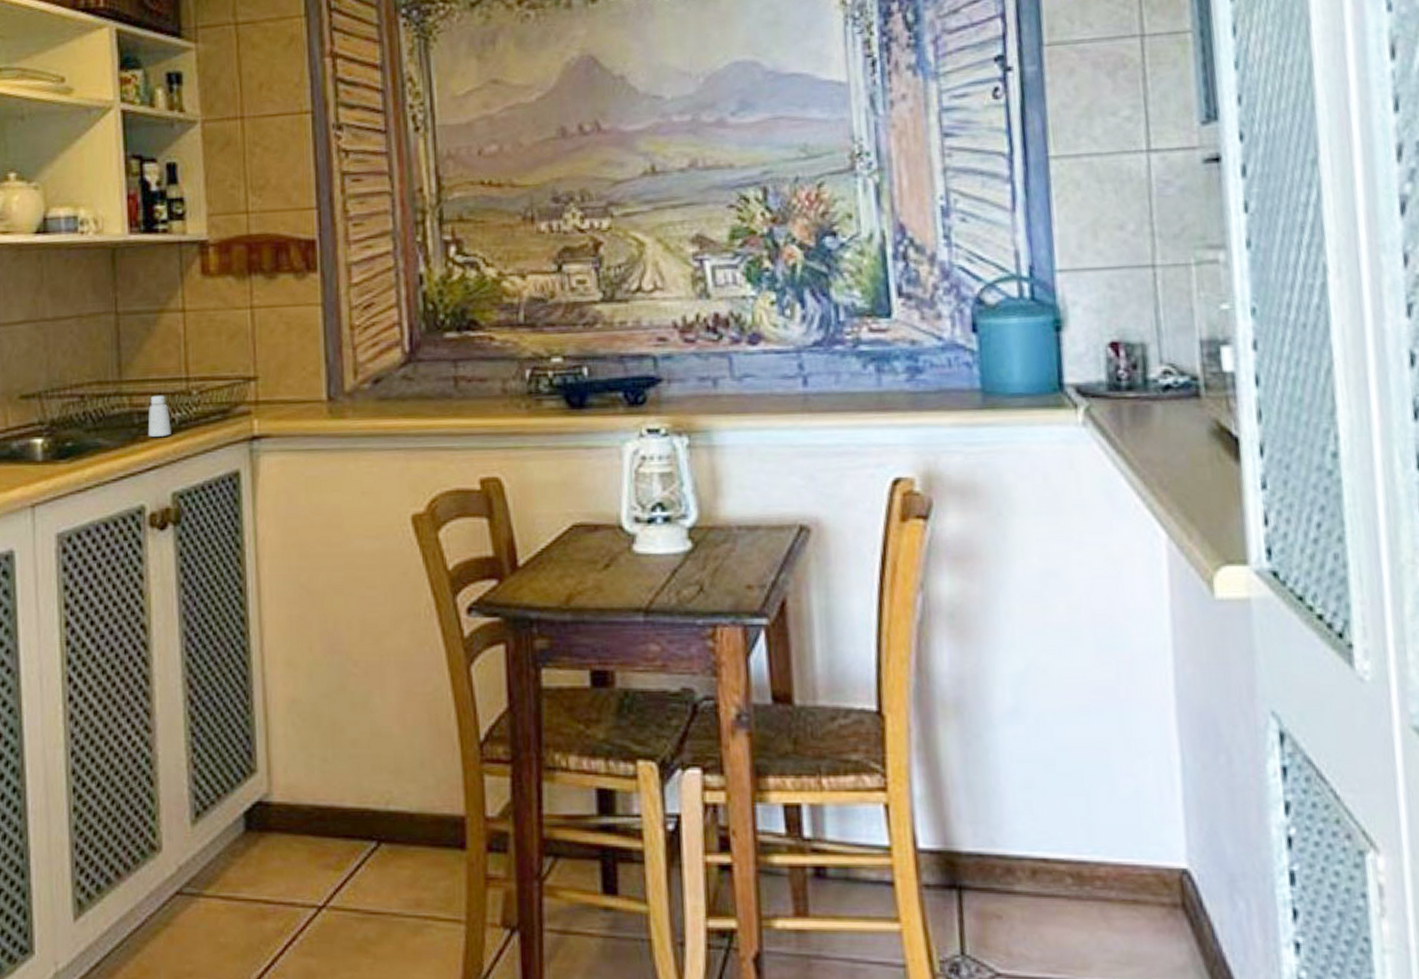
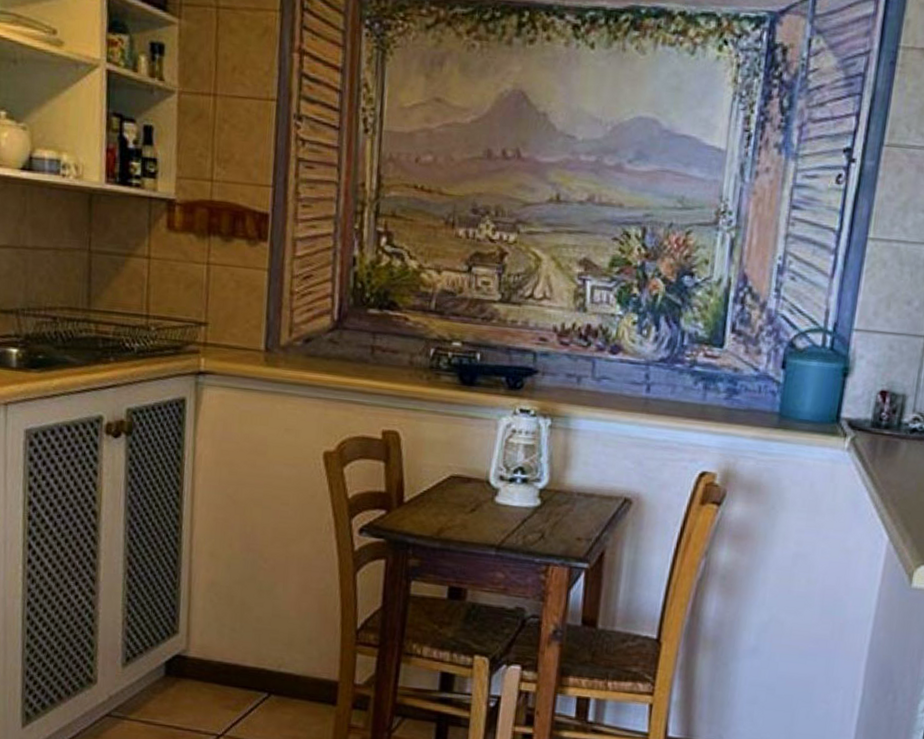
saltshaker: present [148,395,171,437] -> none [110,326,130,362]

